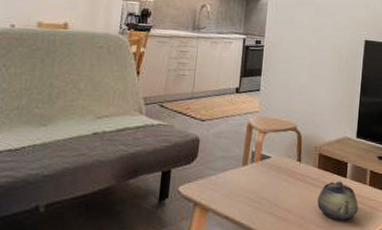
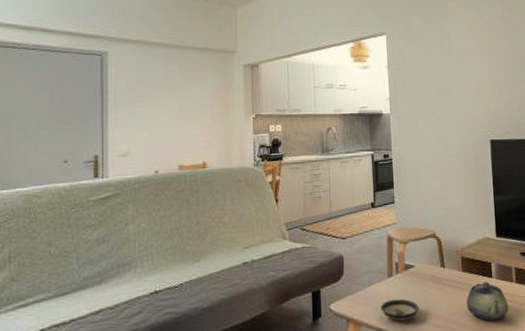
saucer: none [230,188,269,211] -> present [380,299,419,321]

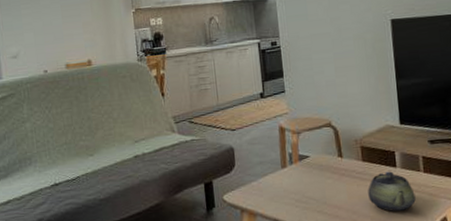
saucer: present [380,299,419,321] -> none [275,189,316,211]

